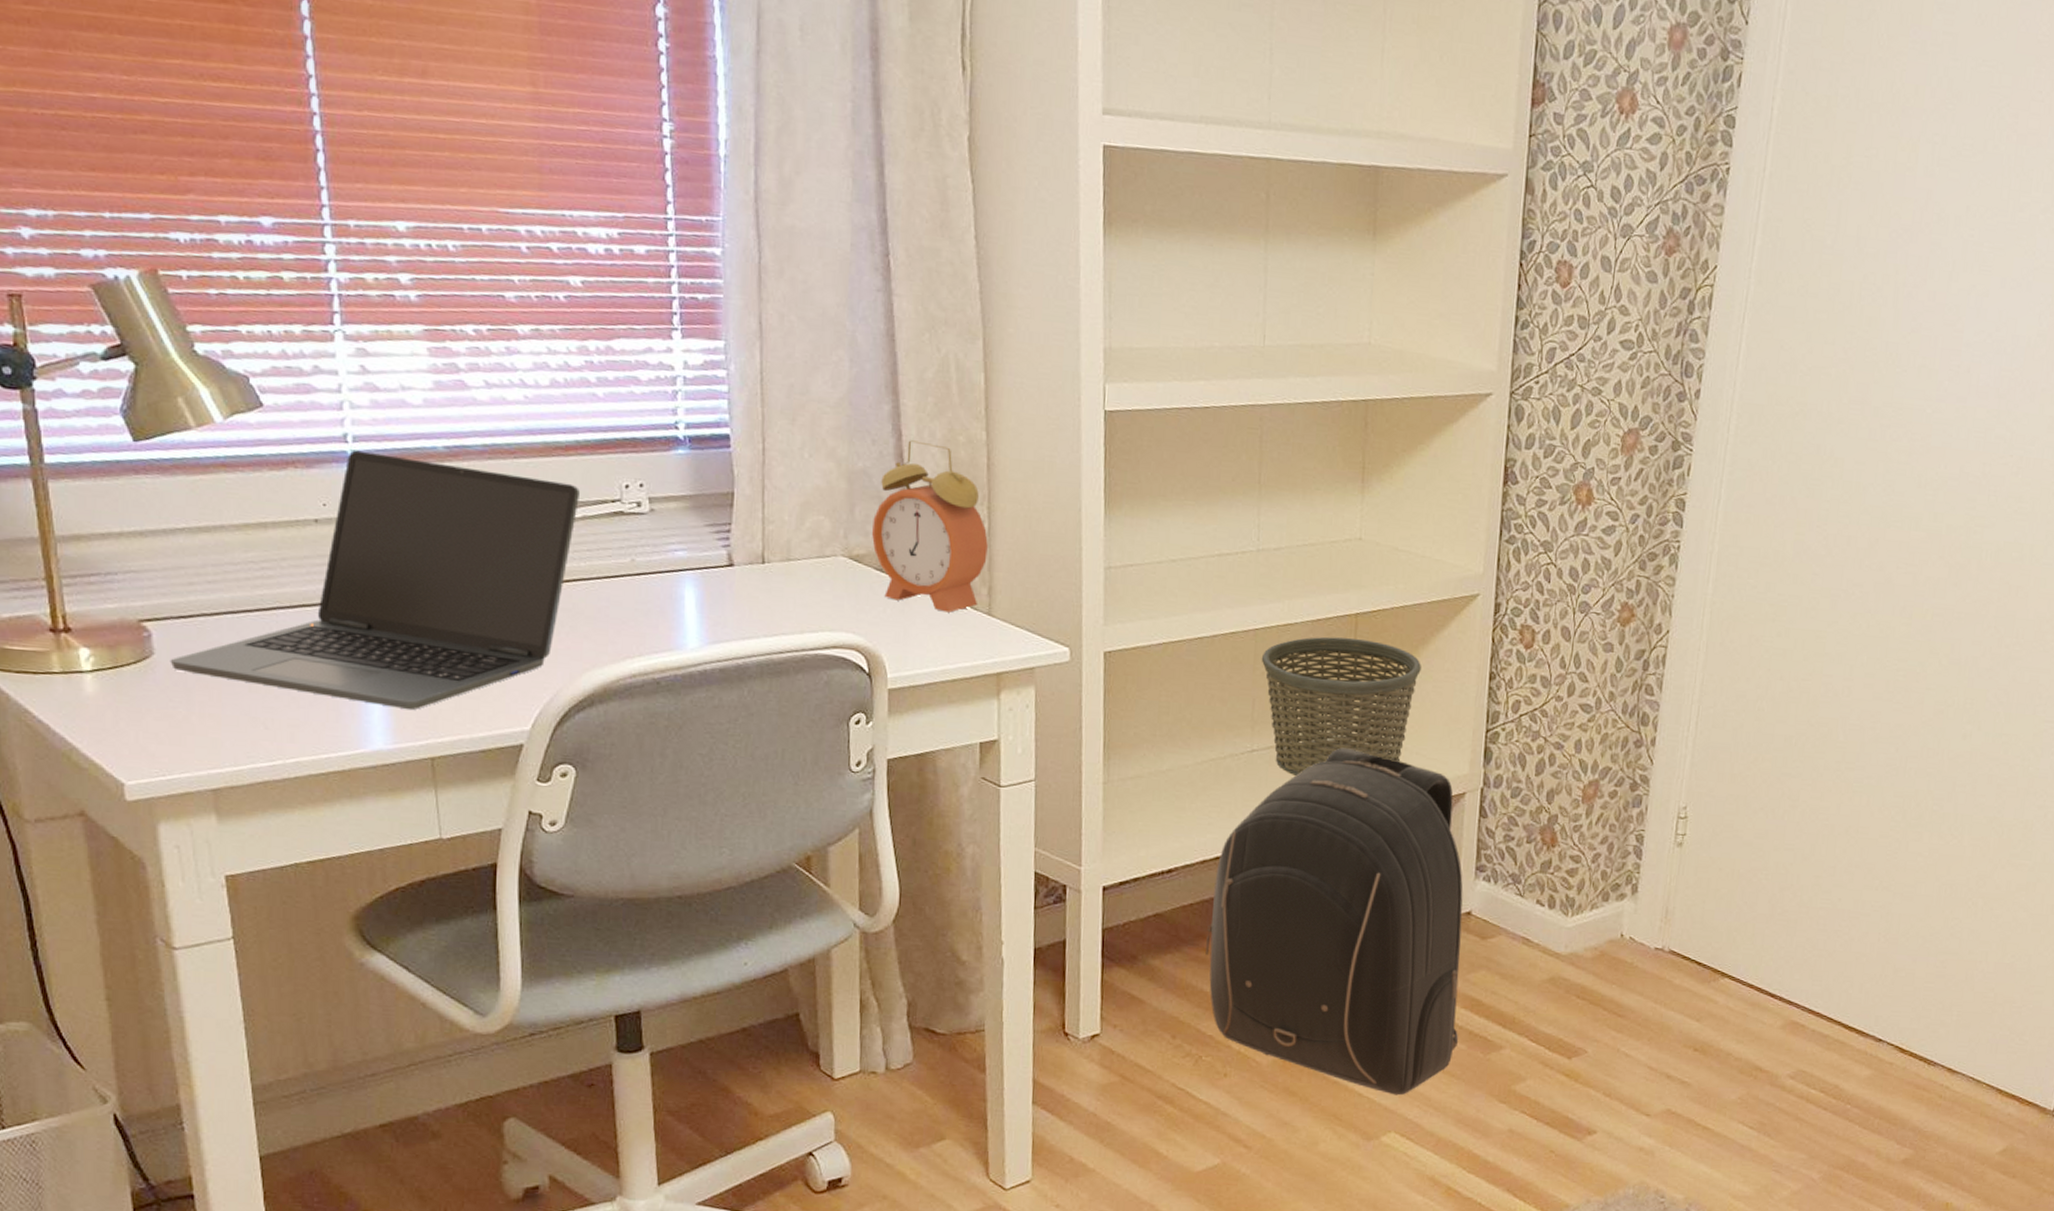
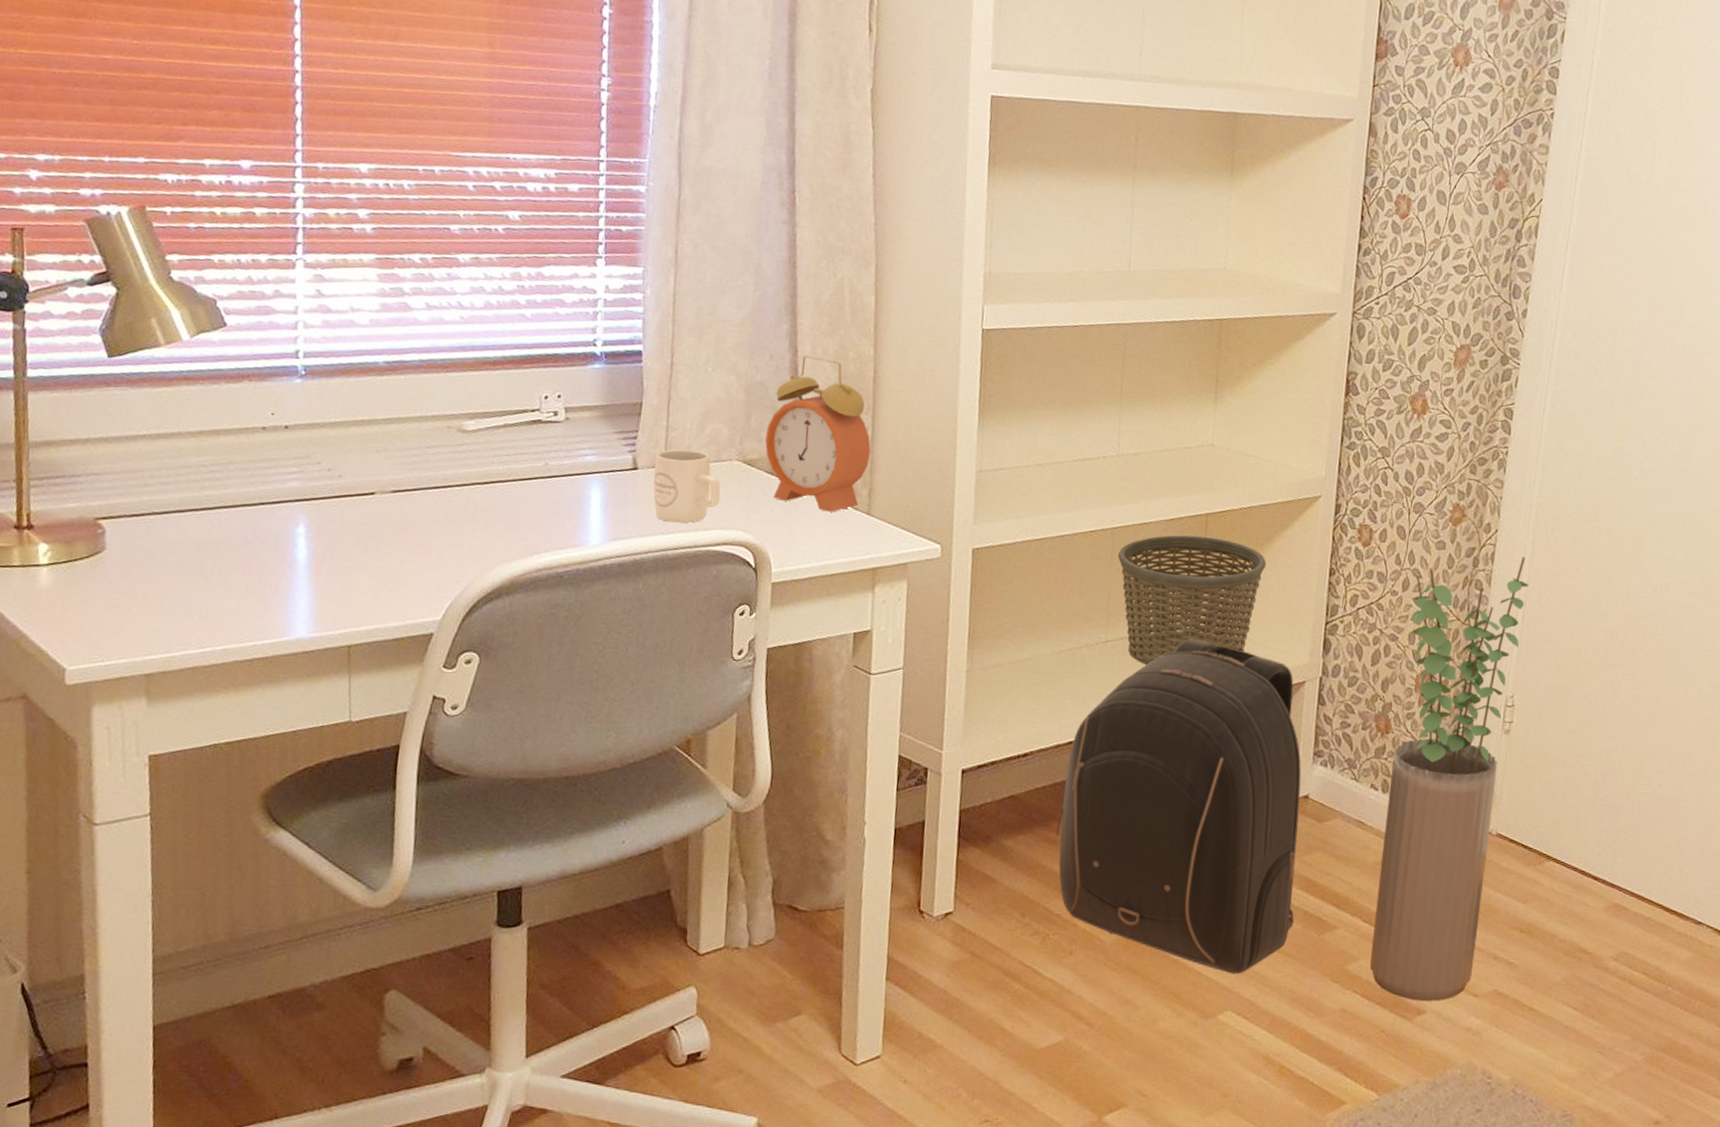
laptop: present [170,450,580,710] -> none [119,365,503,601]
mug: none [751,543,827,625] -> present [653,449,721,523]
vase: none [1538,659,1703,1121] -> present [1370,556,1529,1001]

